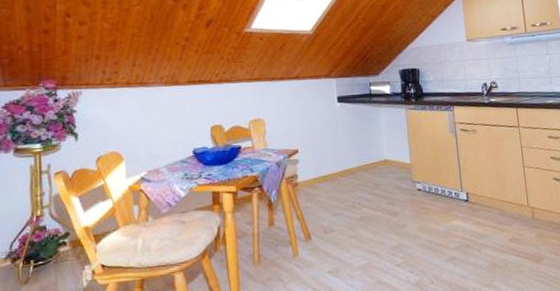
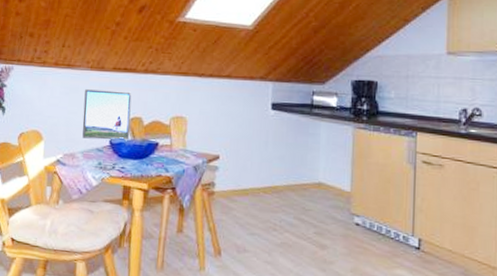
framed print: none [162,102,213,153] -> present [82,89,132,140]

